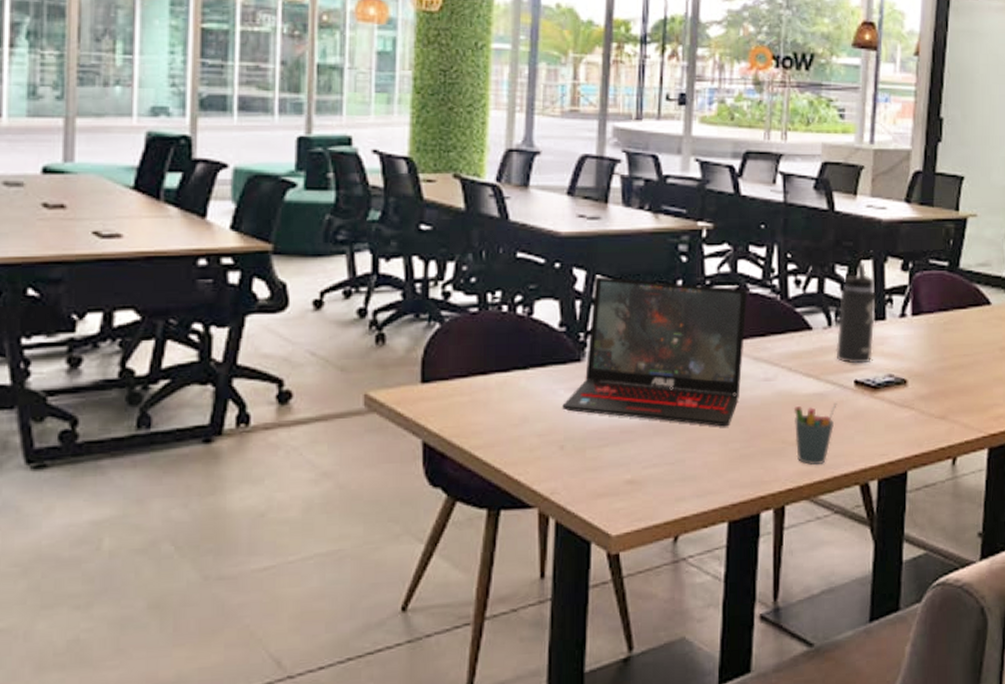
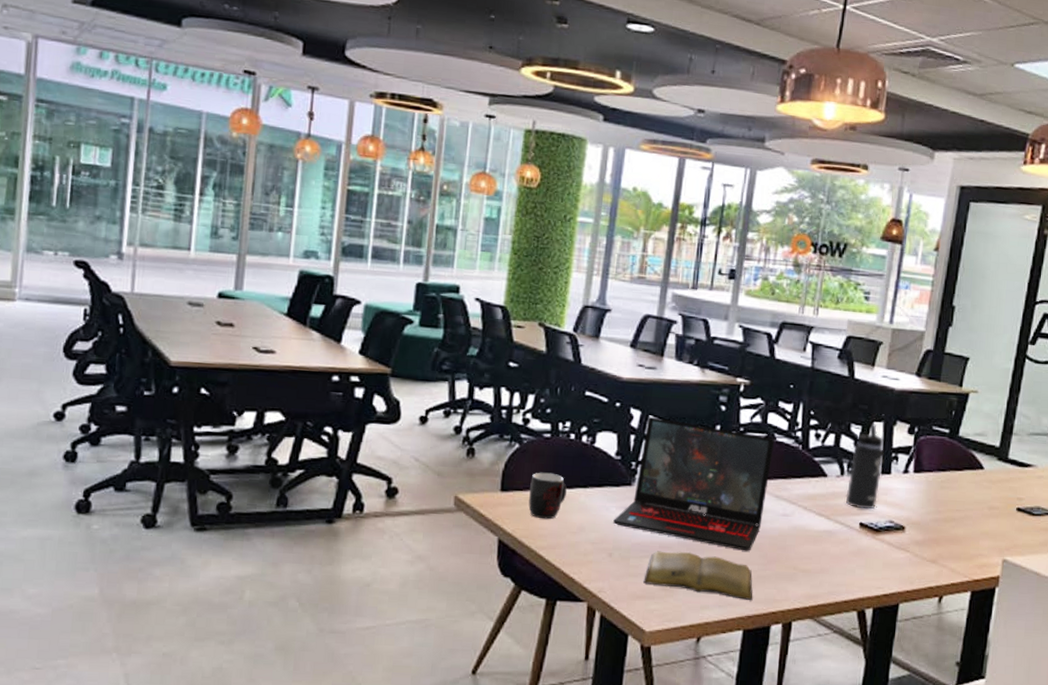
mug: none [457,355,502,412] -> present [528,472,567,520]
book: none [604,435,737,485] -> present [643,551,753,600]
pen holder: present [793,401,837,465] -> none [805,538,844,590]

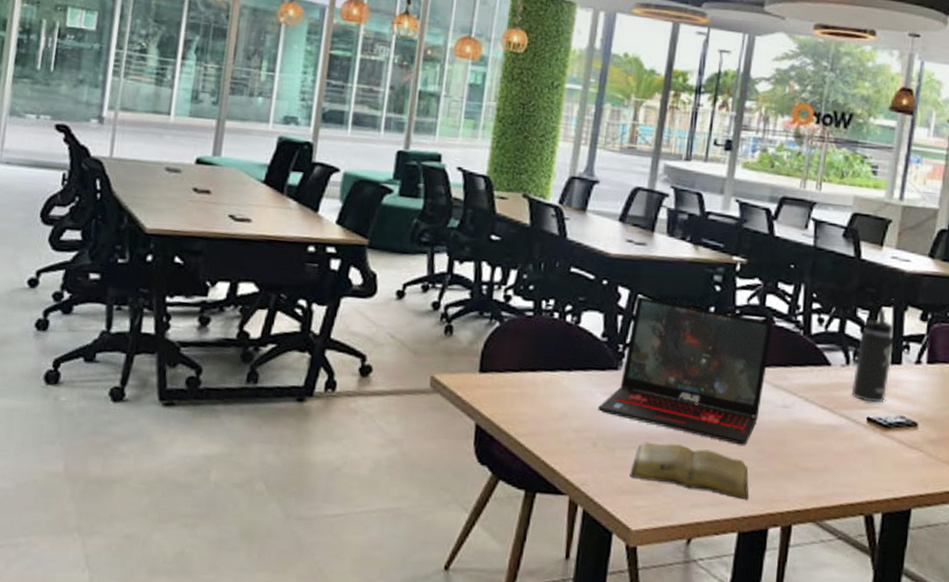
mug: present [528,472,567,520] -> none [508,353,549,404]

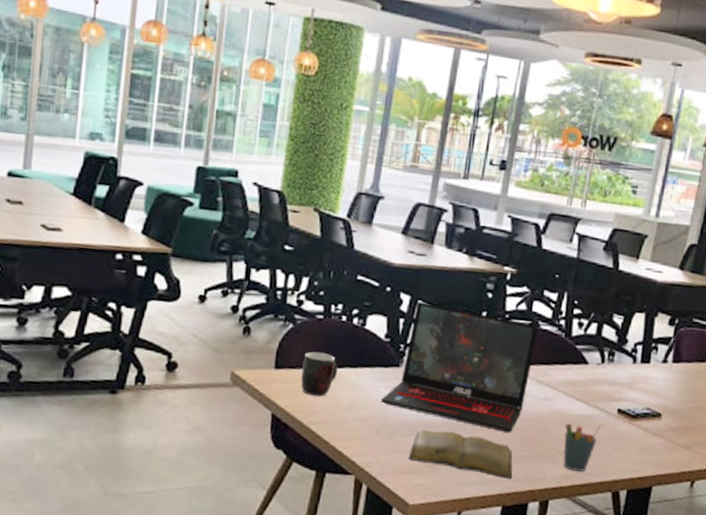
mug: none [508,353,549,404] -> present [301,351,338,397]
pen holder: none [806,434,849,491] -> present [563,423,602,472]
thermos bottle: present [851,307,894,403] -> none [605,313,645,397]

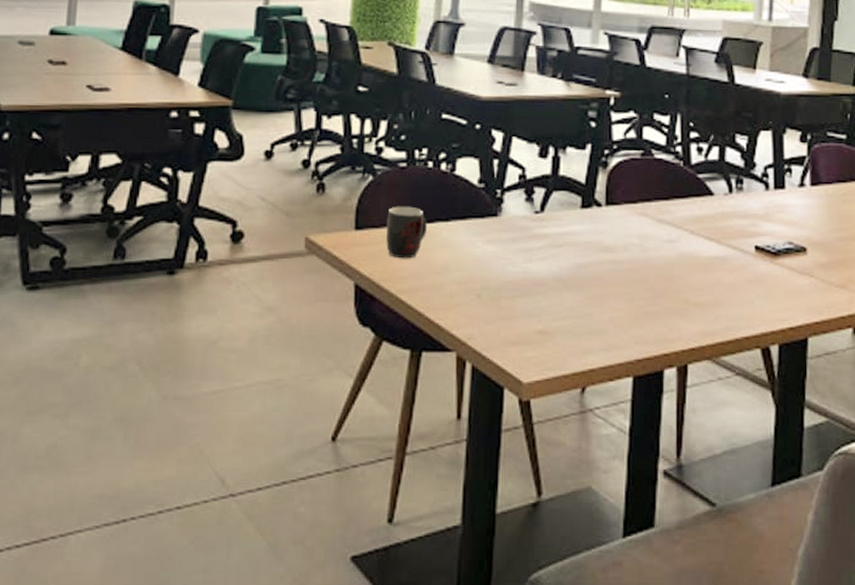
laptop: present [381,301,539,433] -> none [480,138,653,285]
book: present [408,429,513,478] -> none [517,289,642,341]
pen holder: present [563,423,602,472] -> none [696,265,738,326]

